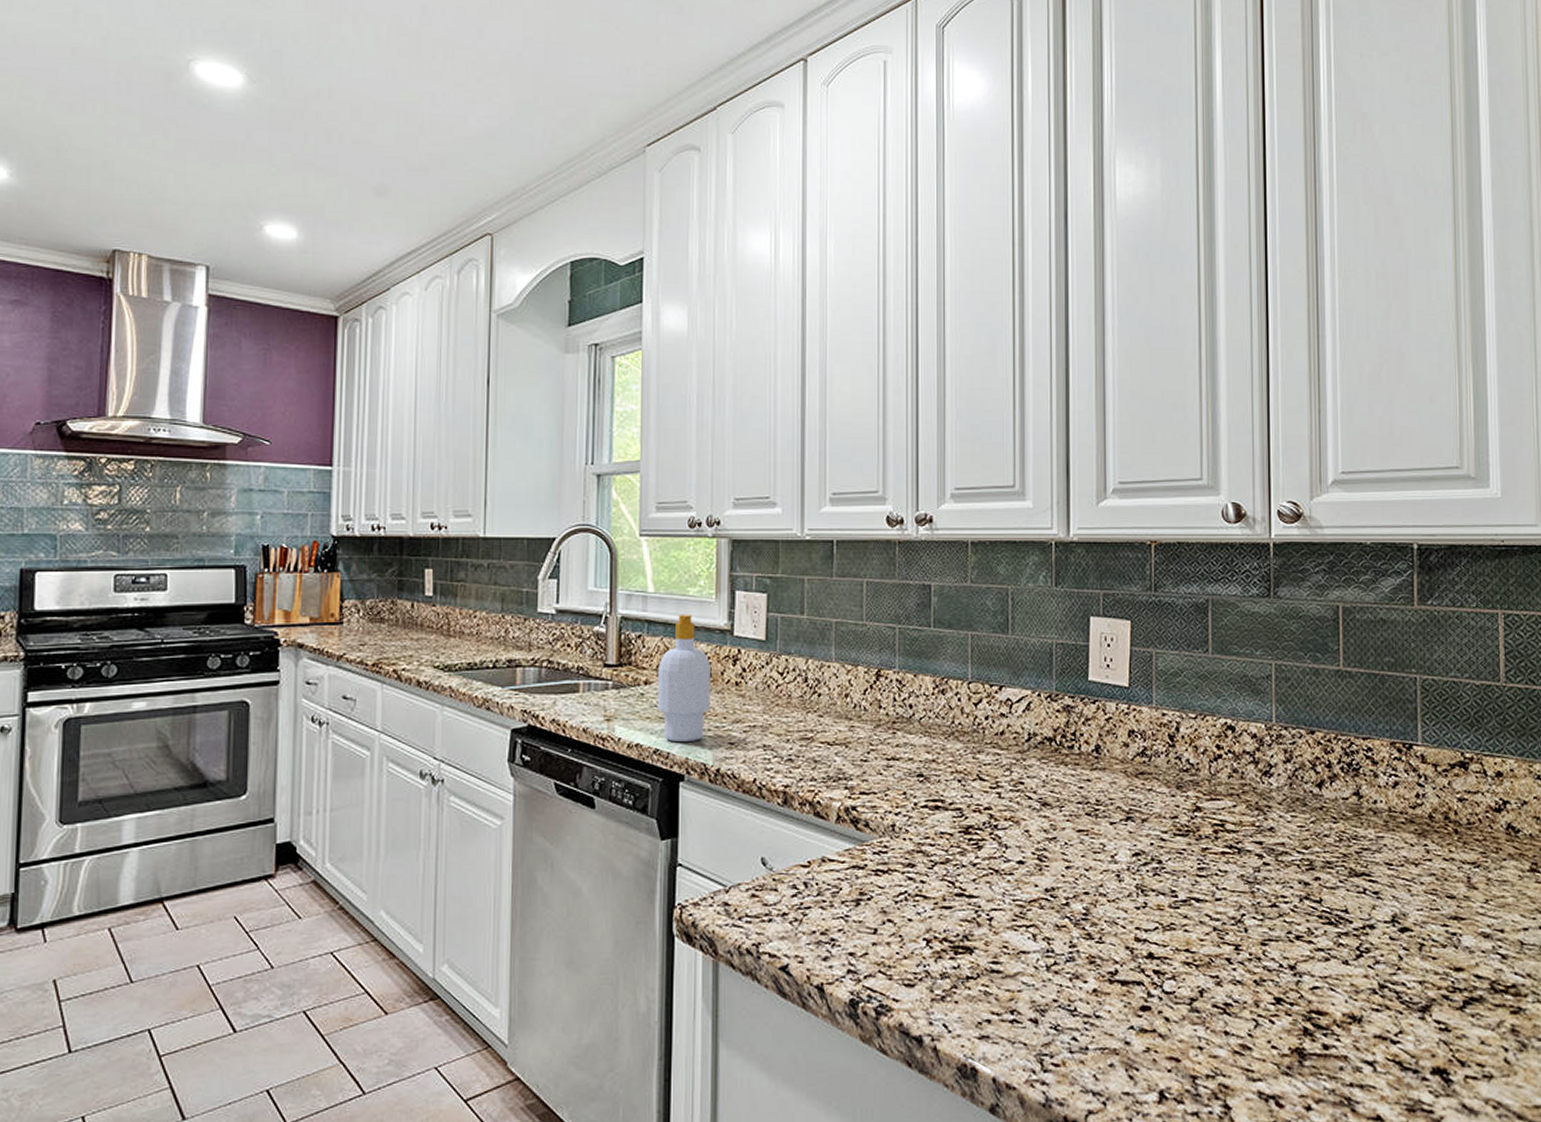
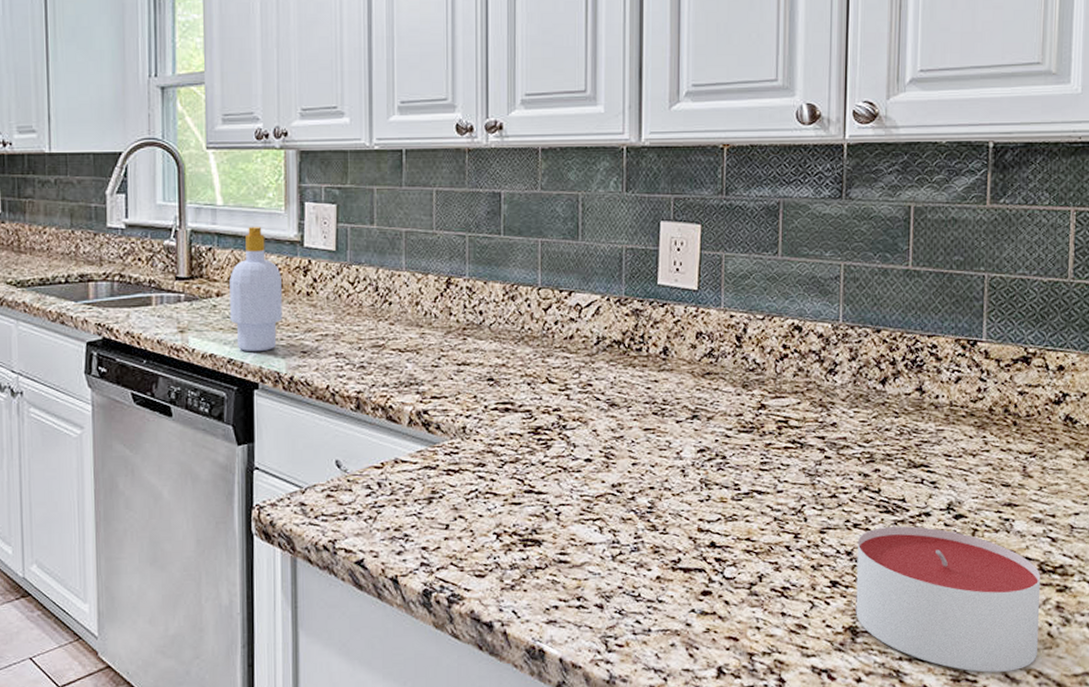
candle: none [1300,939,1496,1102] -> present [856,526,1041,673]

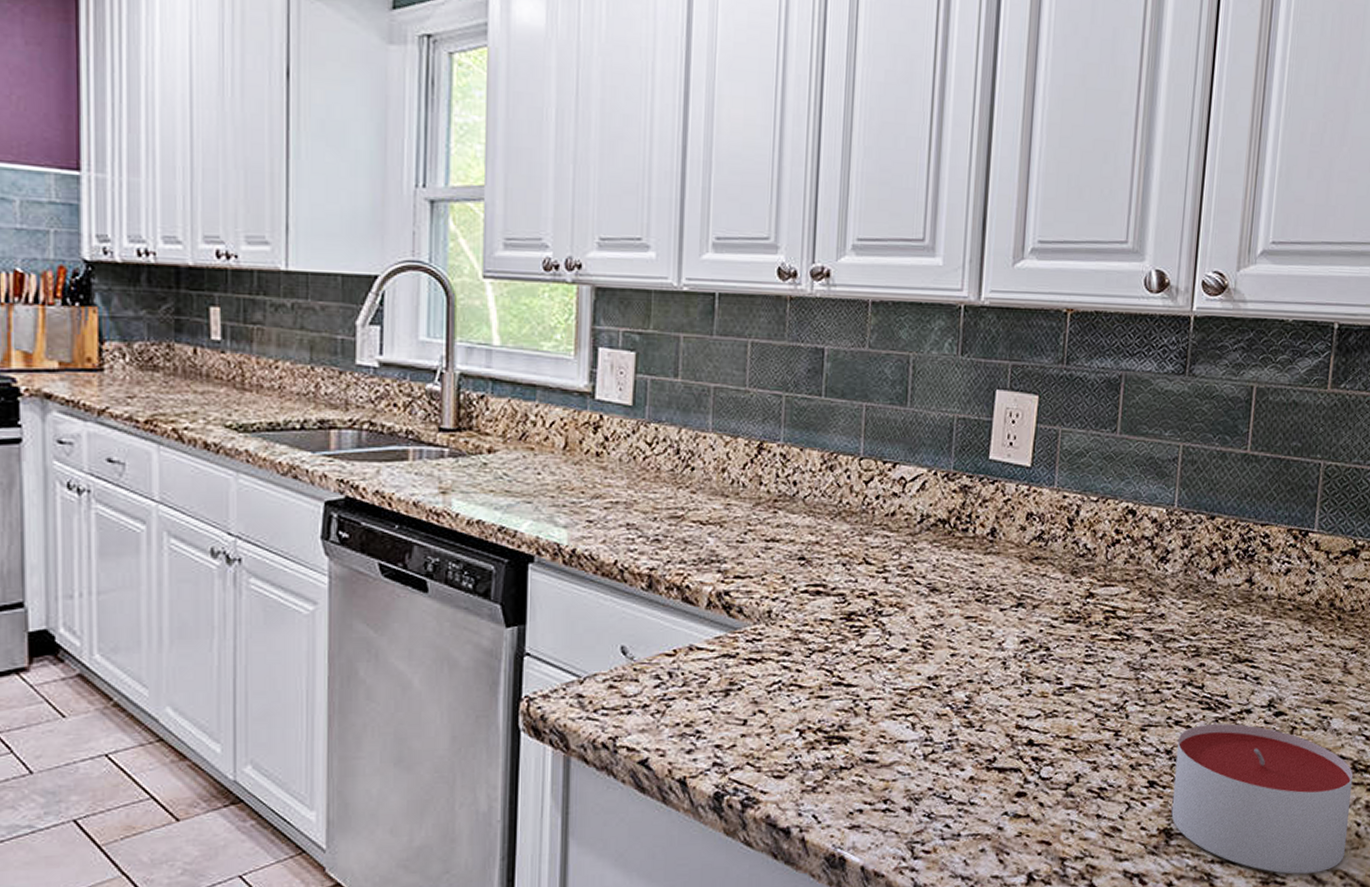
soap bottle: present [229,226,282,351] -> none [503,372,567,518]

